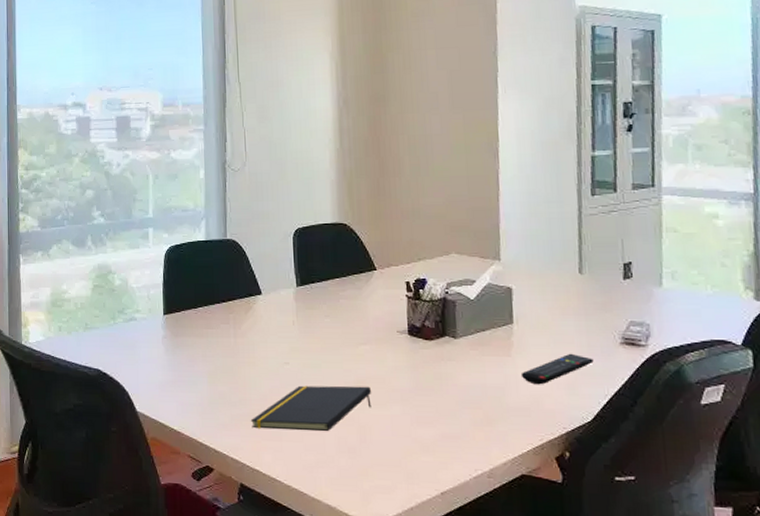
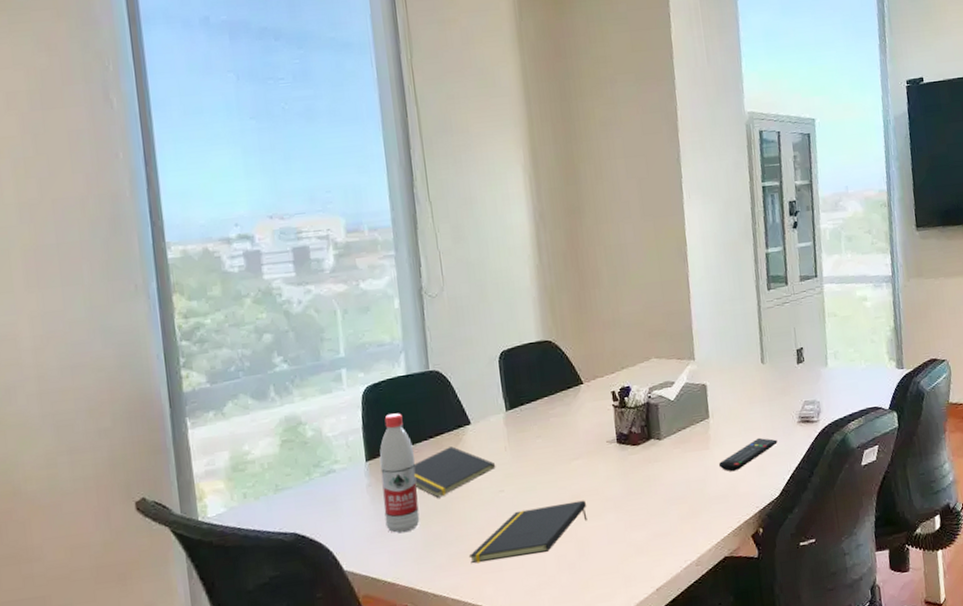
water bottle: none [175,274,208,387] -> present [379,413,420,533]
notepad: none [205,313,283,359] -> present [413,446,496,498]

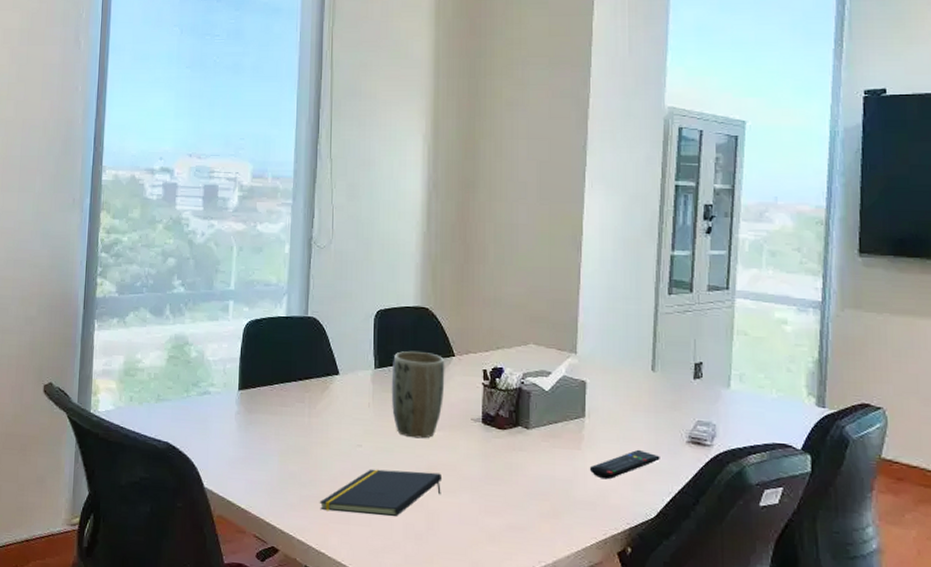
water bottle: present [379,413,420,533] -> none [247,350,282,465]
notepad: present [413,446,496,498] -> none [280,392,358,439]
plant pot: none [523,384,578,472] -> present [391,350,445,439]

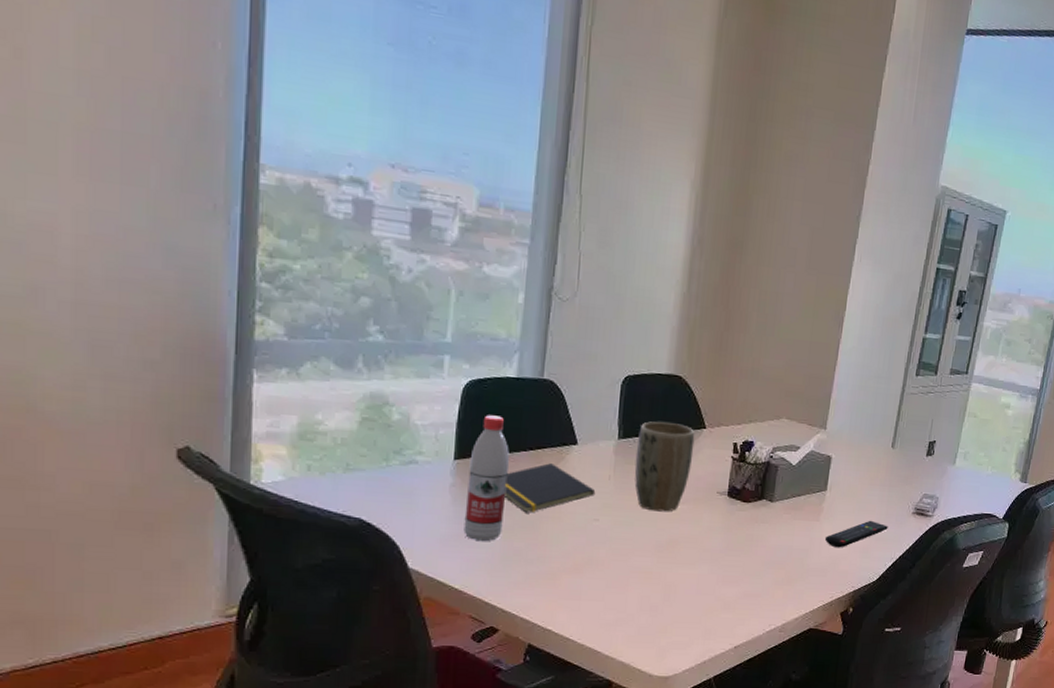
water bottle: none [247,350,282,465] -> present [463,415,509,542]
notepad: none [280,392,358,439] -> present [505,463,596,513]
notepad: present [319,469,443,517] -> none [547,543,683,591]

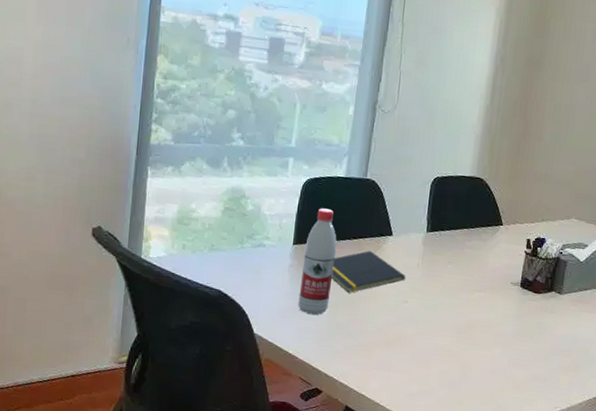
plant pot: present [634,421,695,512] -> none [439,217,493,298]

